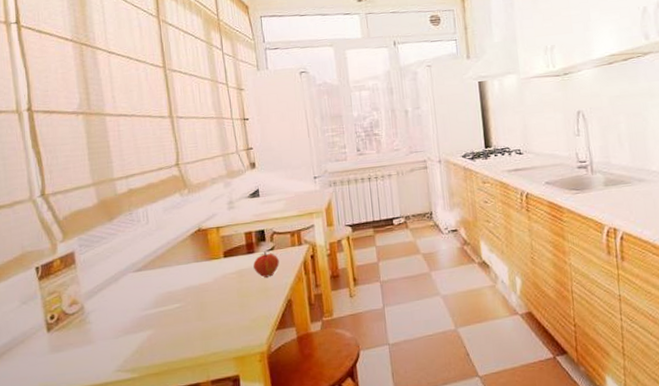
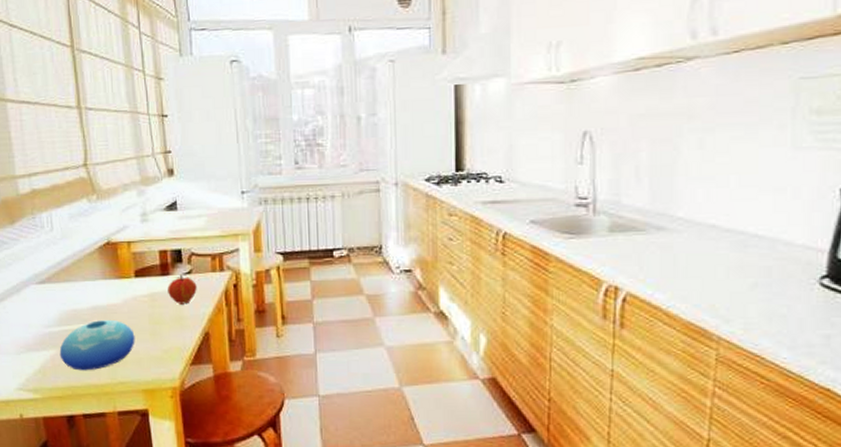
bowl: none [155,297,226,347] -> present [59,319,135,371]

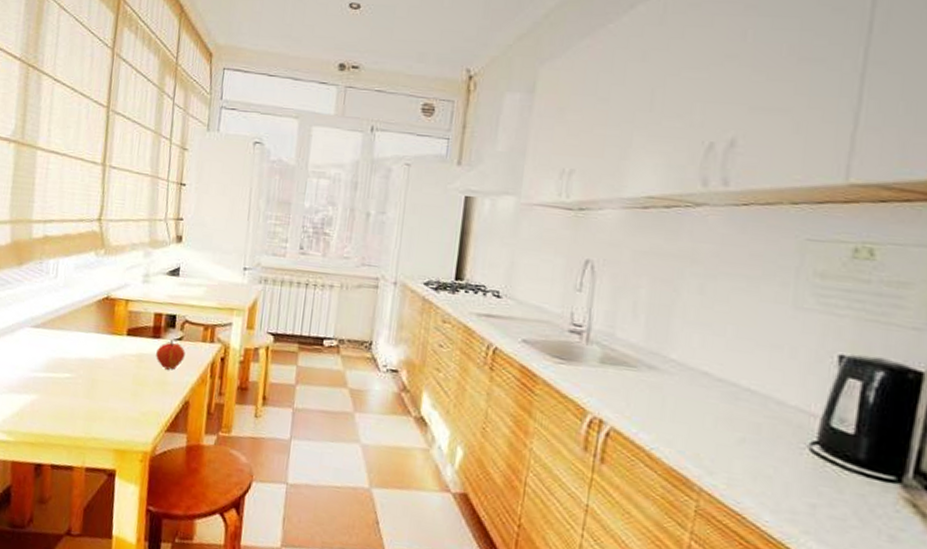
bowl: present [59,319,135,371] -> none [39,372,117,422]

